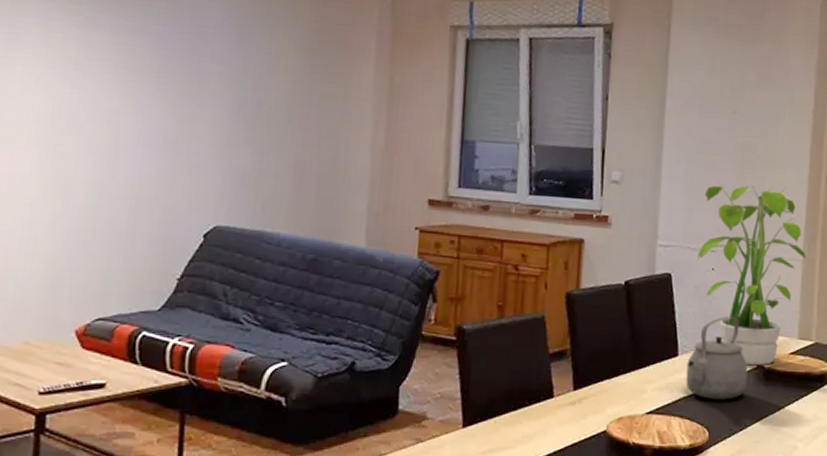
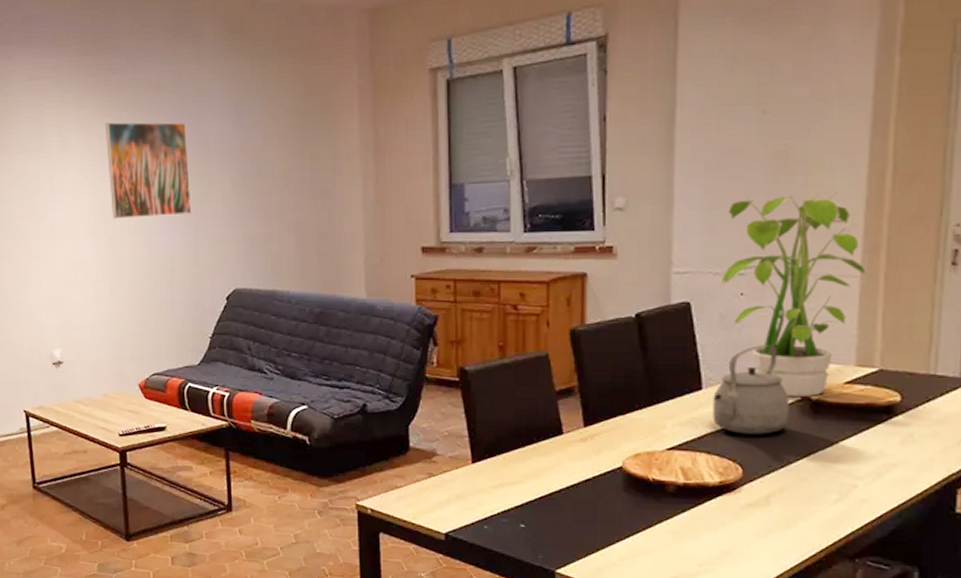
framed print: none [68,22,178,137] -> present [104,122,192,219]

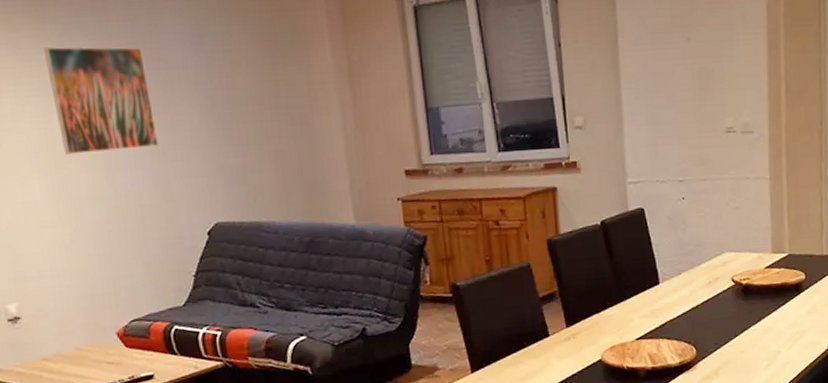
tea kettle: present [712,345,790,434] -> none [668,241,727,319]
potted plant: present [718,192,867,398] -> none [665,108,774,284]

